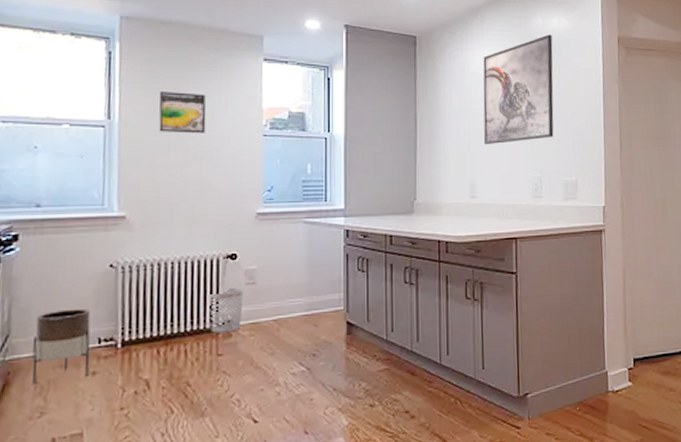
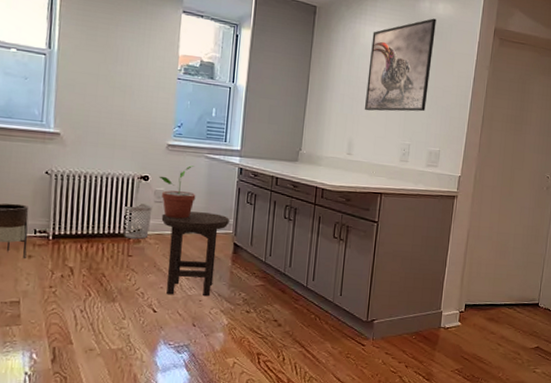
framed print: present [158,92,207,134] -> none [90,29,132,71]
potted plant: none [248,234,296,301] -> present [158,165,196,219]
stool: none [255,288,339,398] -> present [161,212,229,296]

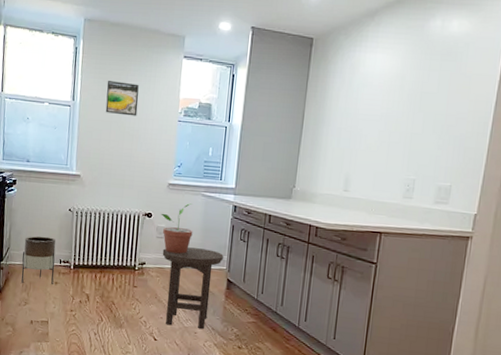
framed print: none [90,29,132,71] -> present [105,81,139,116]
wastebasket: present [123,204,153,239] -> none [130,239,155,272]
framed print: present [364,18,436,112] -> none [363,38,450,145]

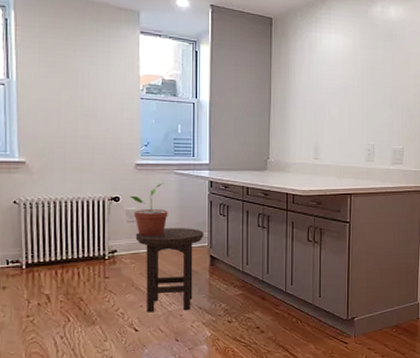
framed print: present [105,81,139,116] -> none [50,56,92,95]

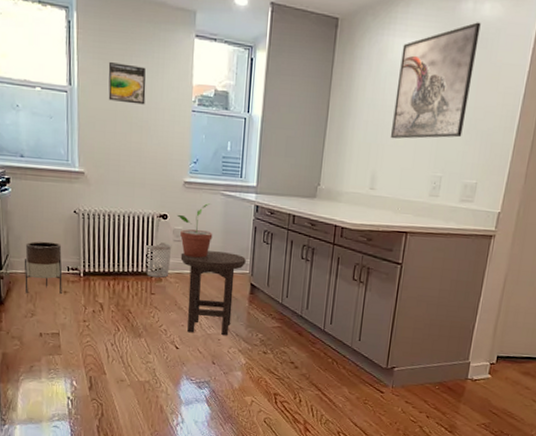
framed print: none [50,56,92,95] -> present [108,62,146,105]
wastebasket: none [96,225,126,260] -> present [145,242,172,278]
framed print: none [327,22,389,116] -> present [390,22,481,139]

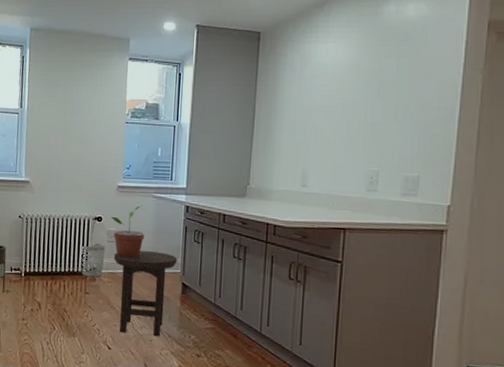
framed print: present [108,62,146,105] -> none [52,87,86,120]
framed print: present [390,22,481,139] -> none [319,22,406,137]

